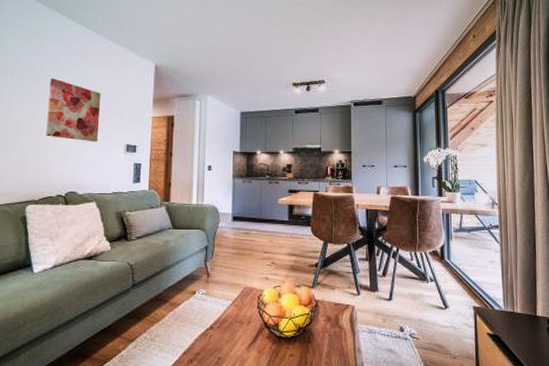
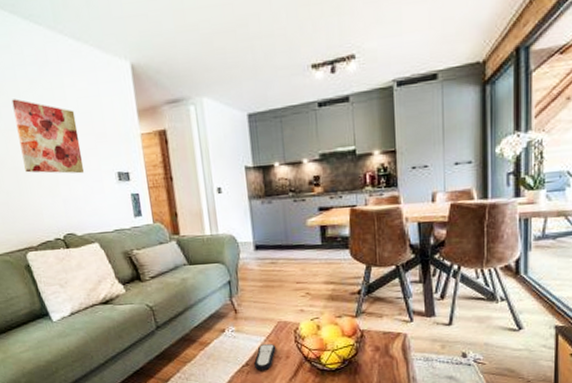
remote control: none [218,309,240,334] -> present [254,344,276,370]

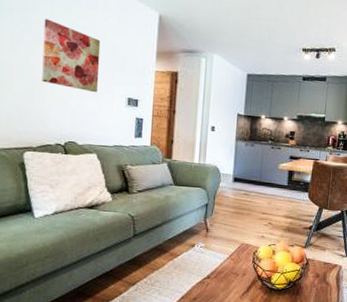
remote control: present [254,344,276,370] -> none [215,261,236,284]

